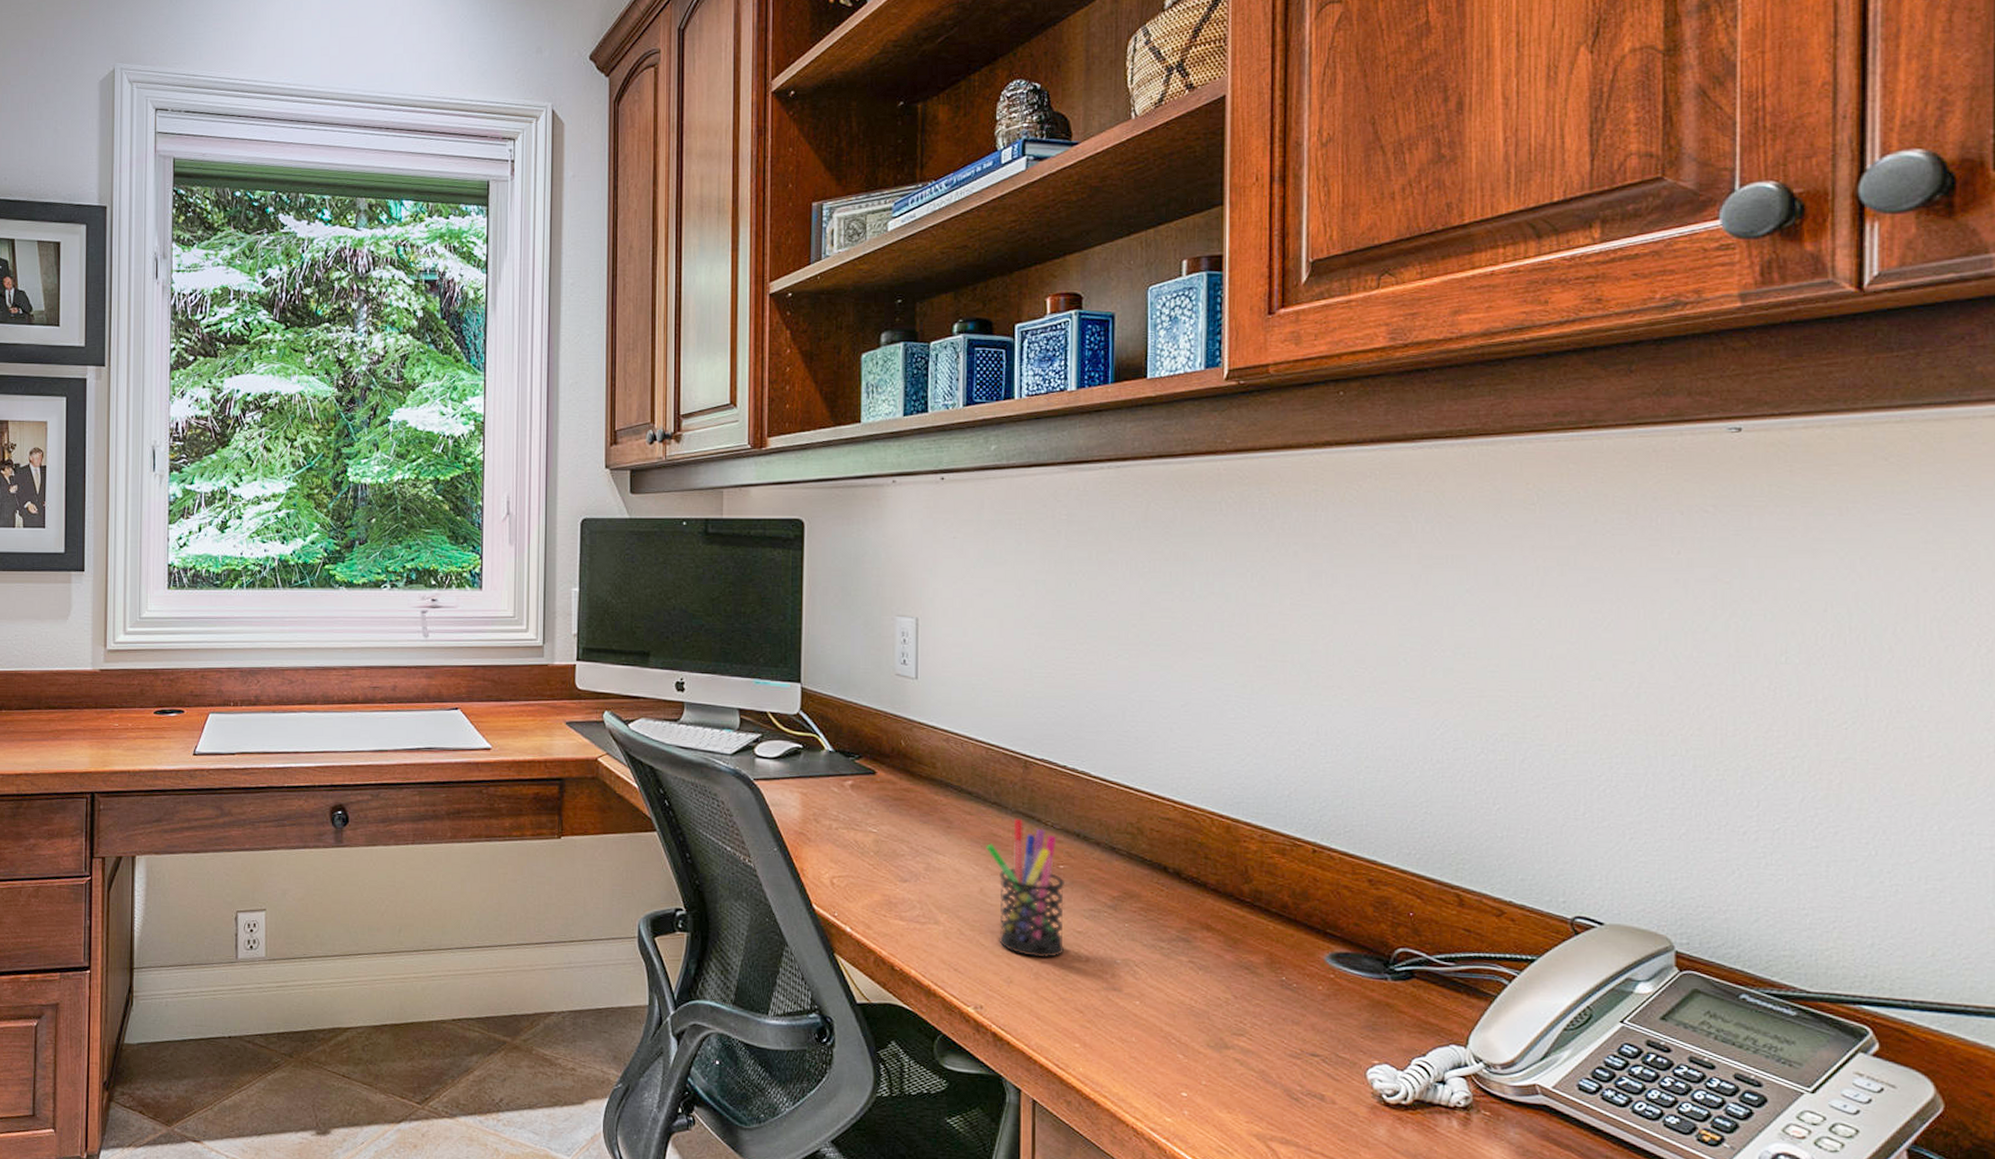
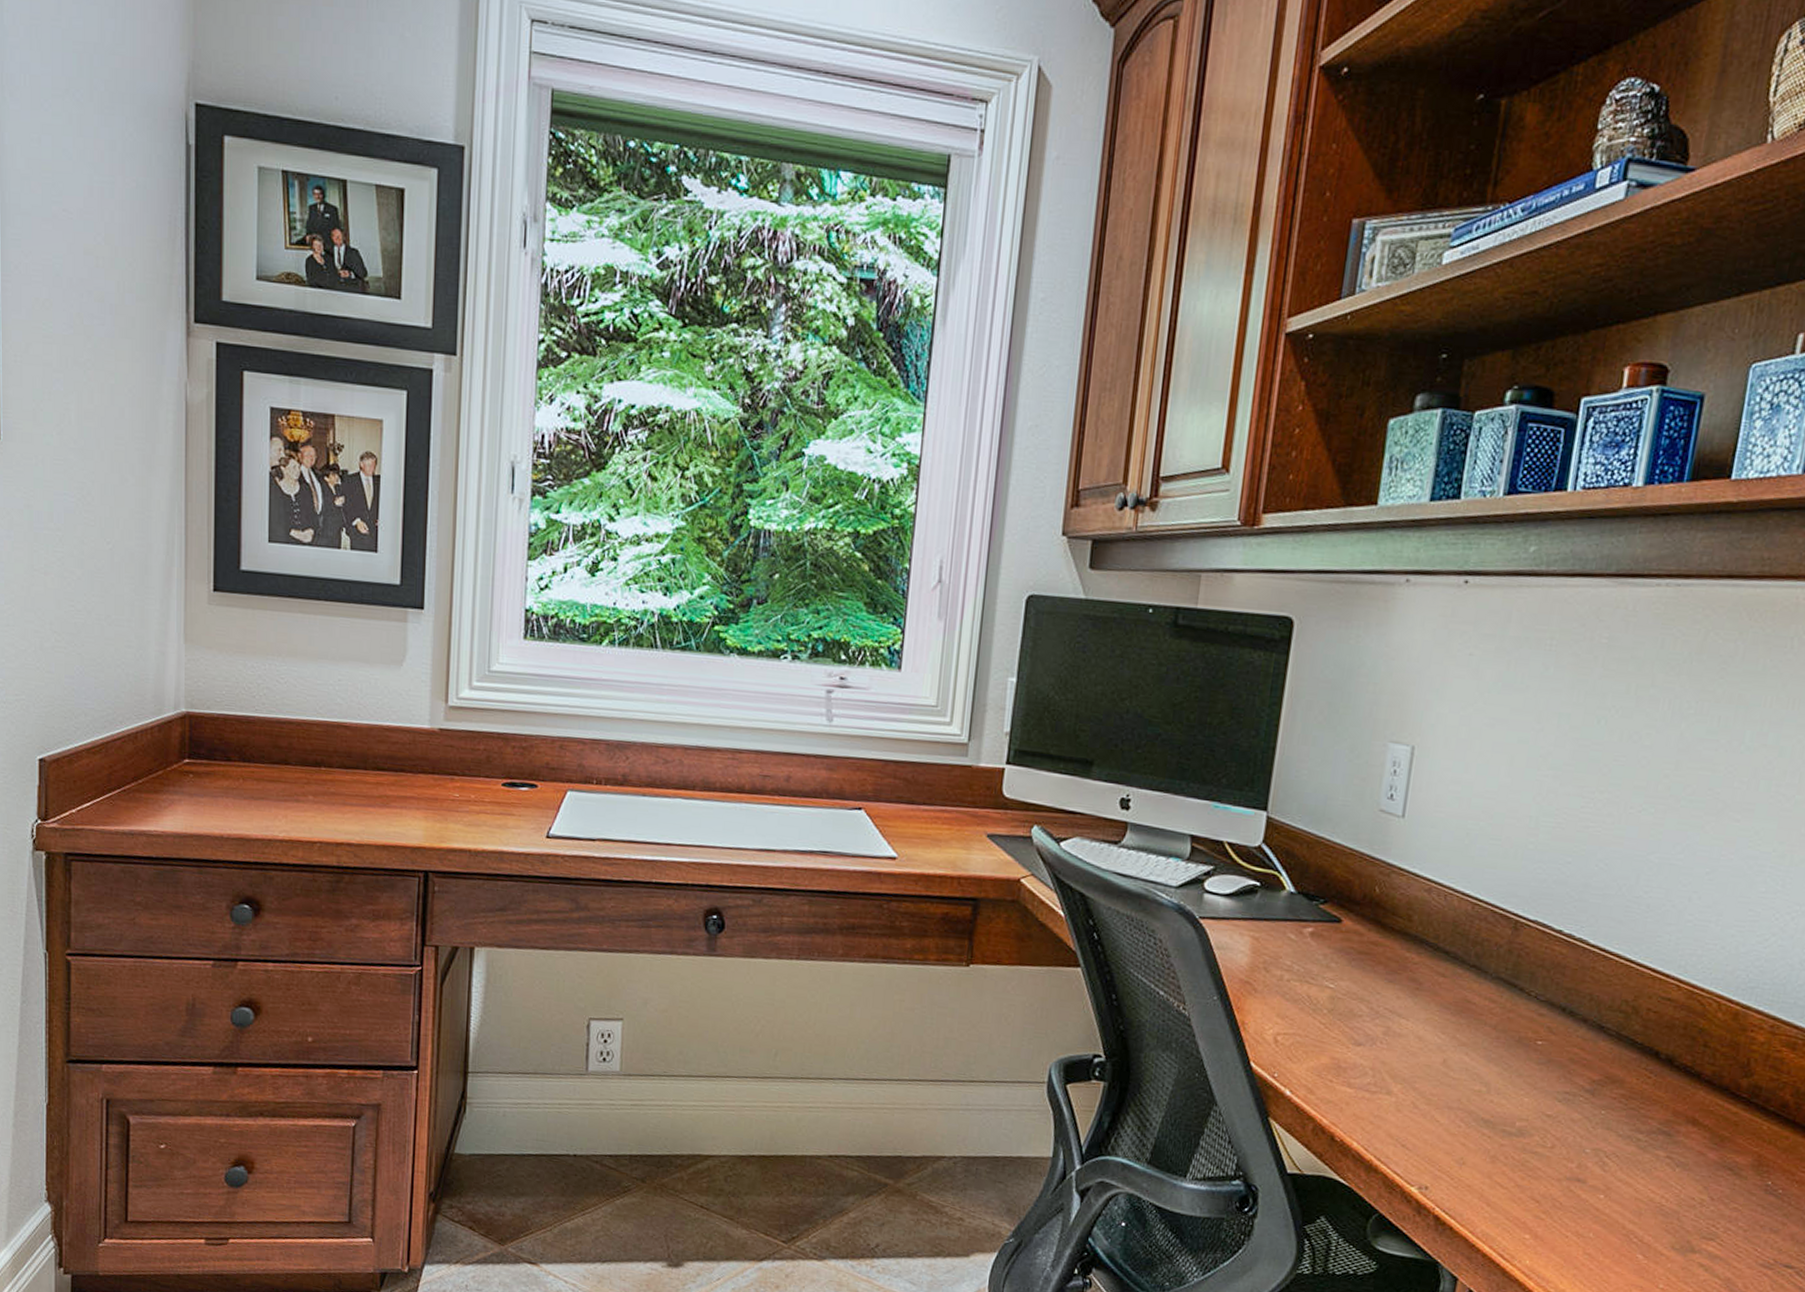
pen holder: present [986,818,1065,958] -> none [1456,985,1541,1141]

